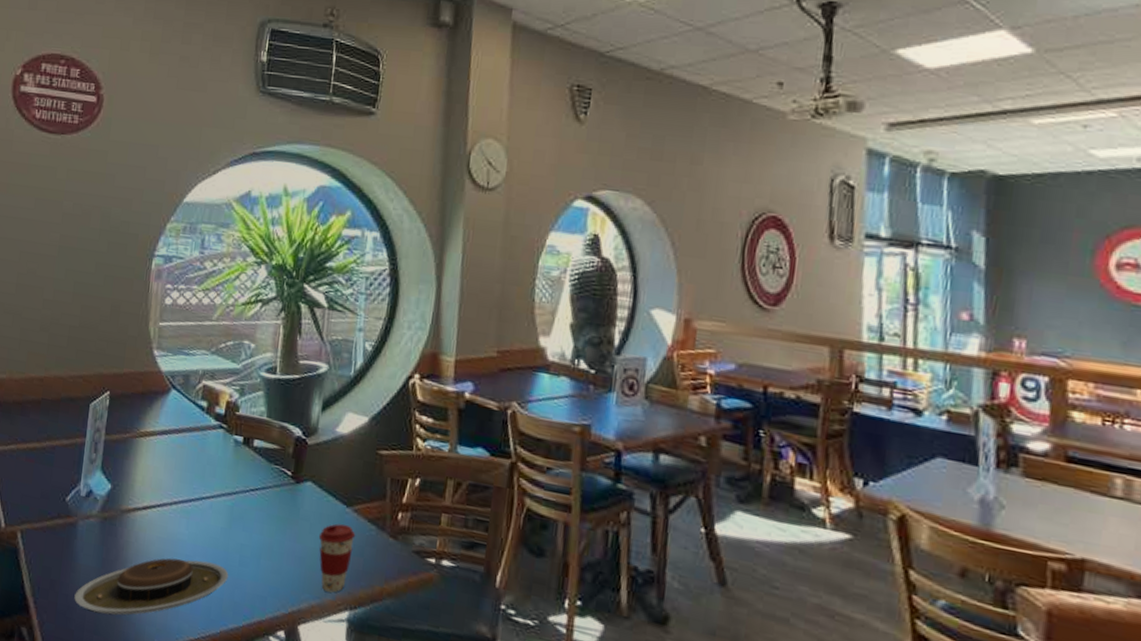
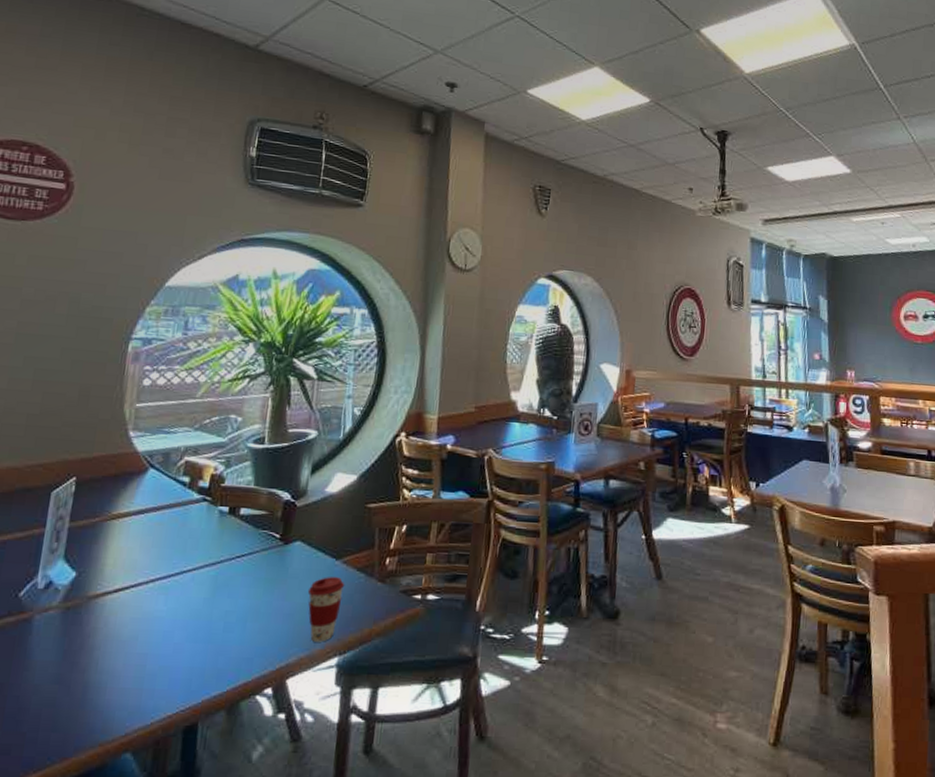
plate: present [74,558,229,616] -> none [27,634,212,709]

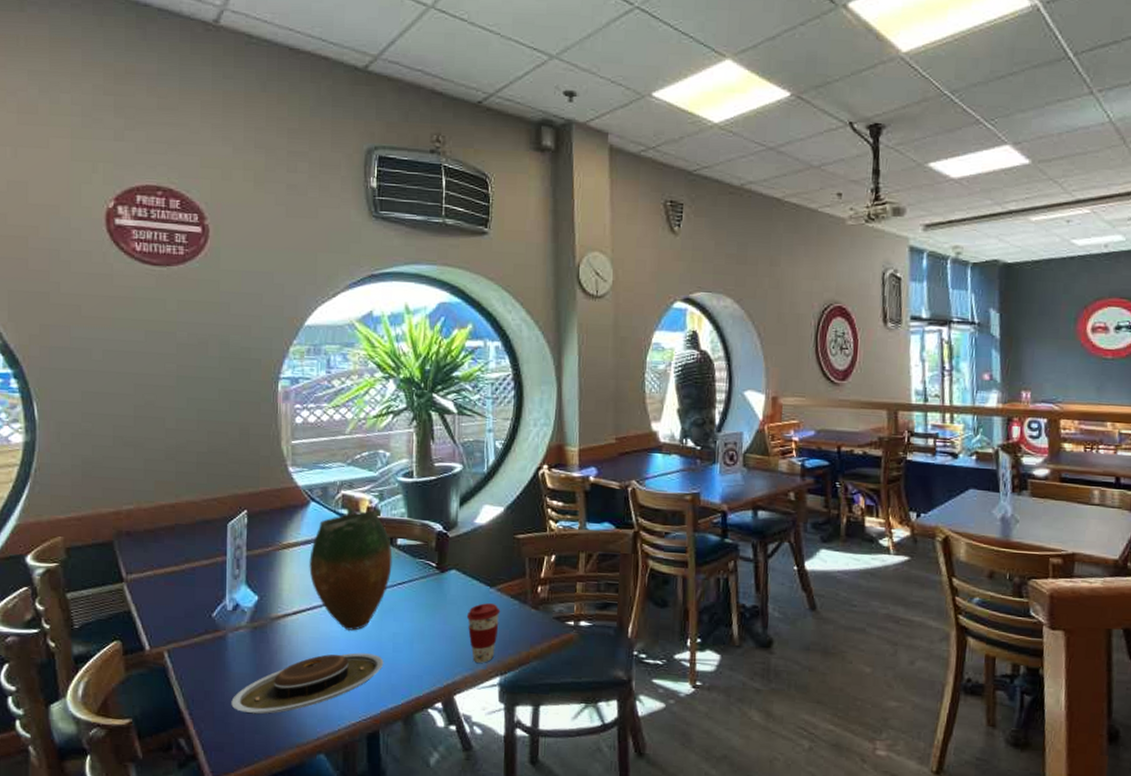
plate: none [27,634,212,709] -> present [231,652,384,715]
vase: none [138,479,234,610] -> present [309,511,393,632]

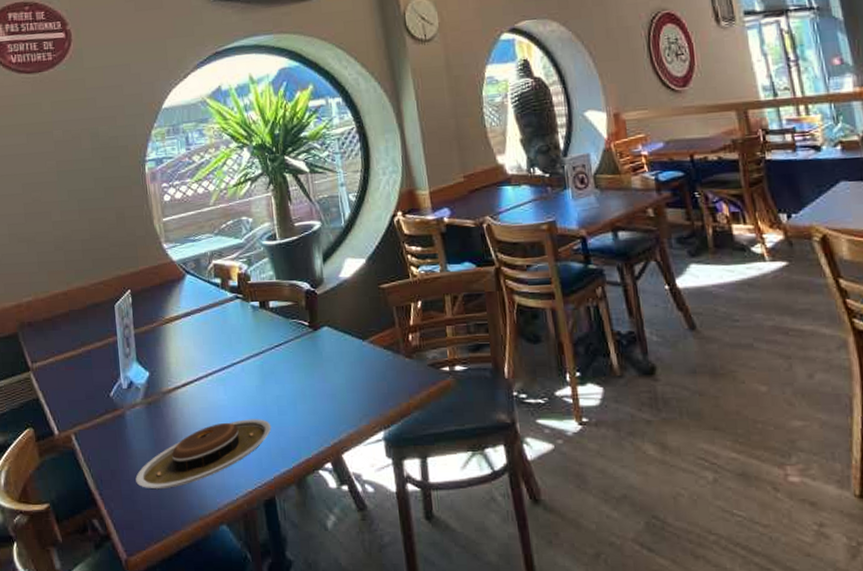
vase: present [309,511,393,632] -> none [191,277,268,399]
coffee cup: present [466,603,501,663] -> none [343,357,376,418]

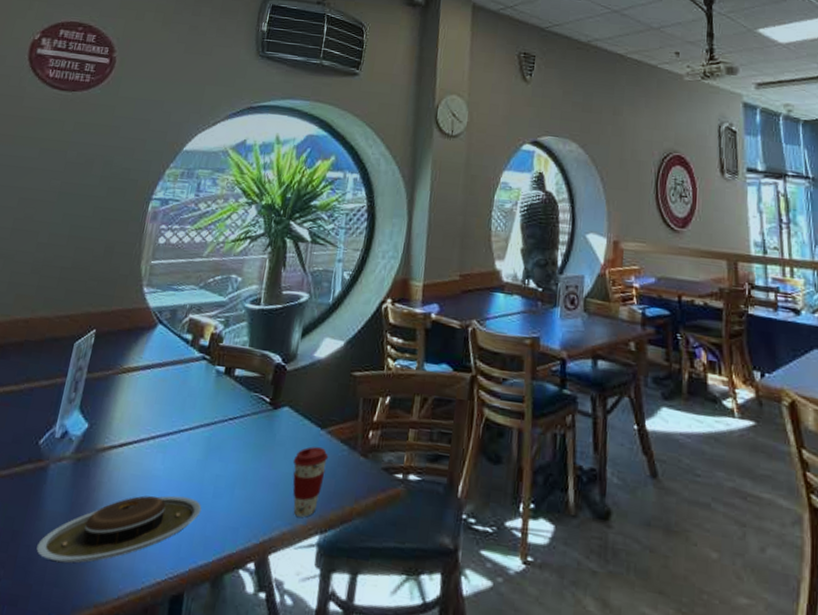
coffee cup: none [343,357,376,418] -> present [292,446,329,518]

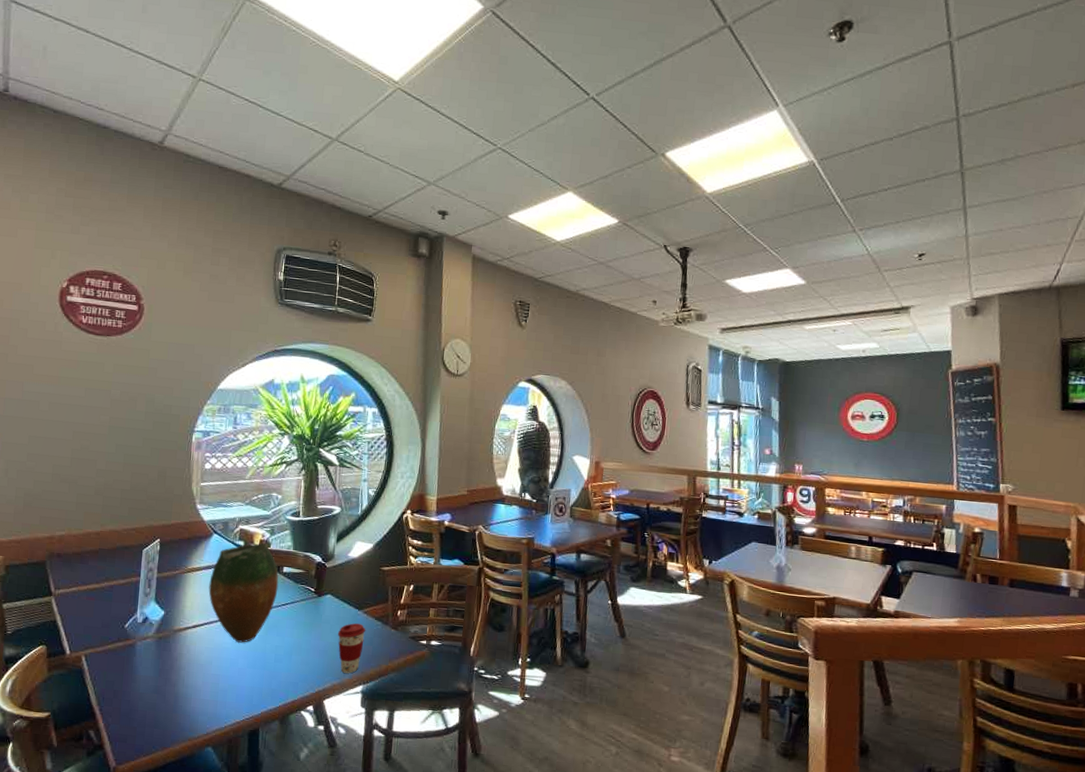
plate: present [36,495,202,564] -> none [135,661,267,712]
vase: none [143,337,229,470] -> present [208,543,279,644]

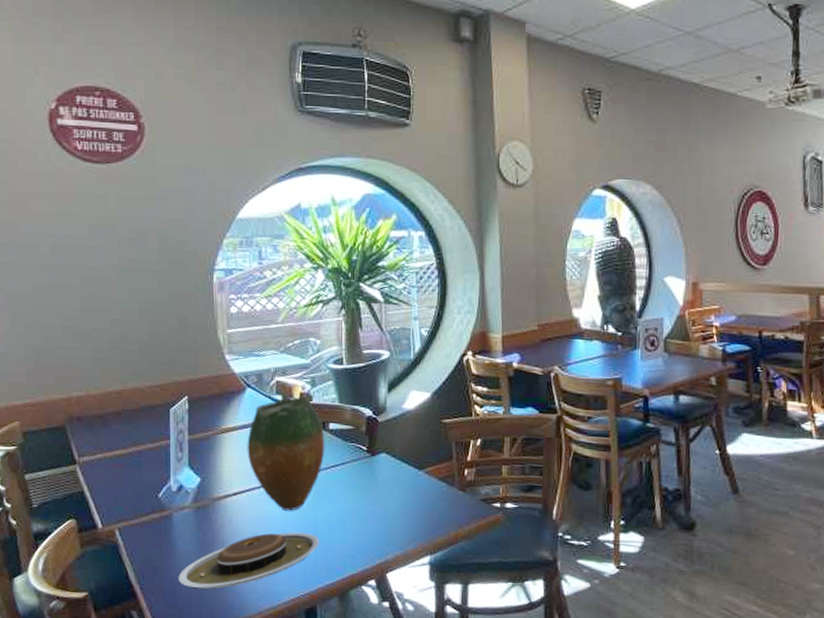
plate: none [135,661,267,712] -> present [178,532,320,590]
coffee cup: present [337,623,366,674] -> none [396,485,429,543]

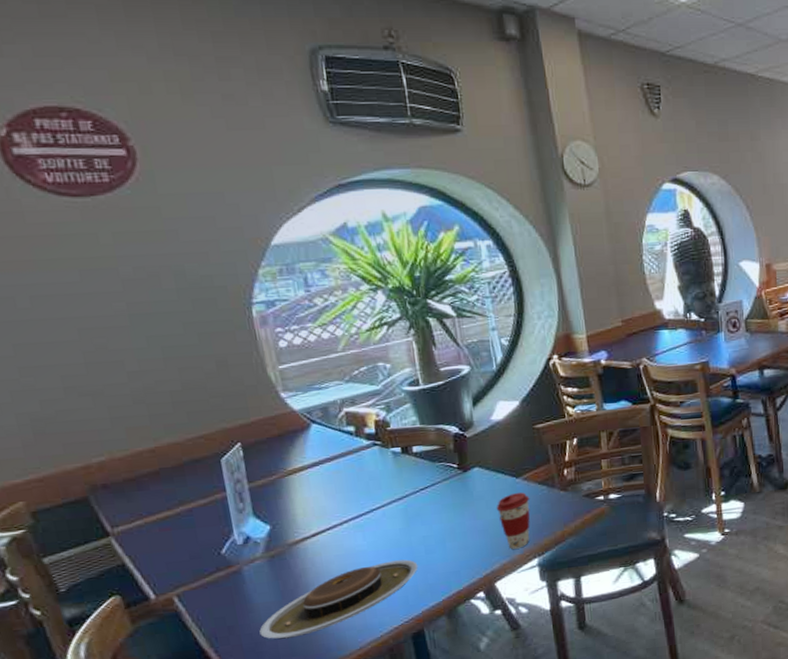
vase: present [247,397,325,512] -> none [320,424,412,543]
coffee cup: none [396,485,429,543] -> present [496,492,531,549]

